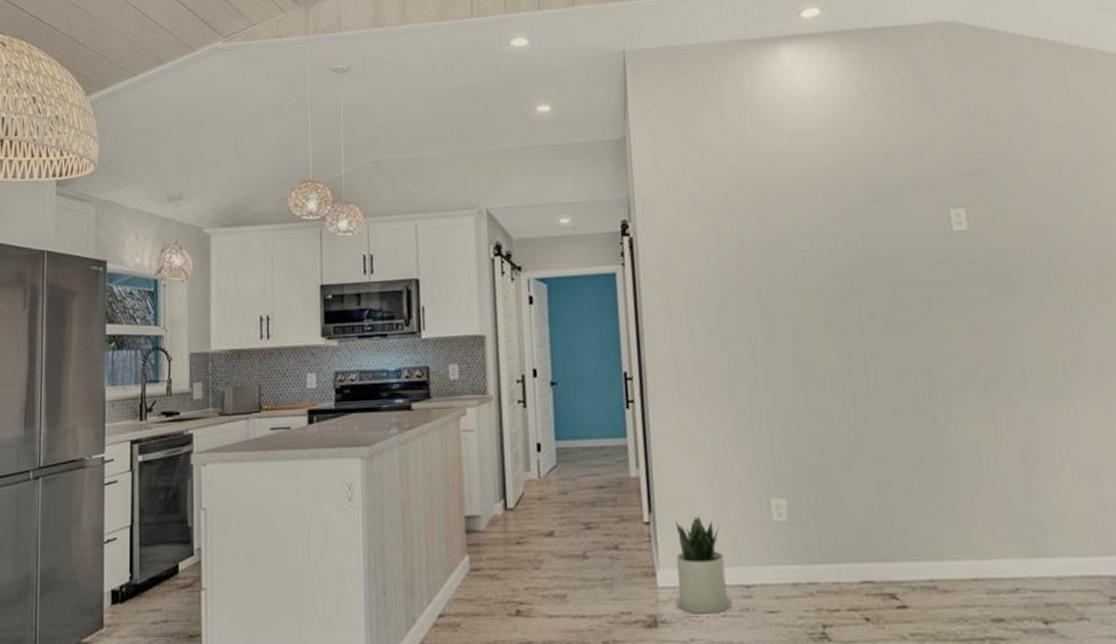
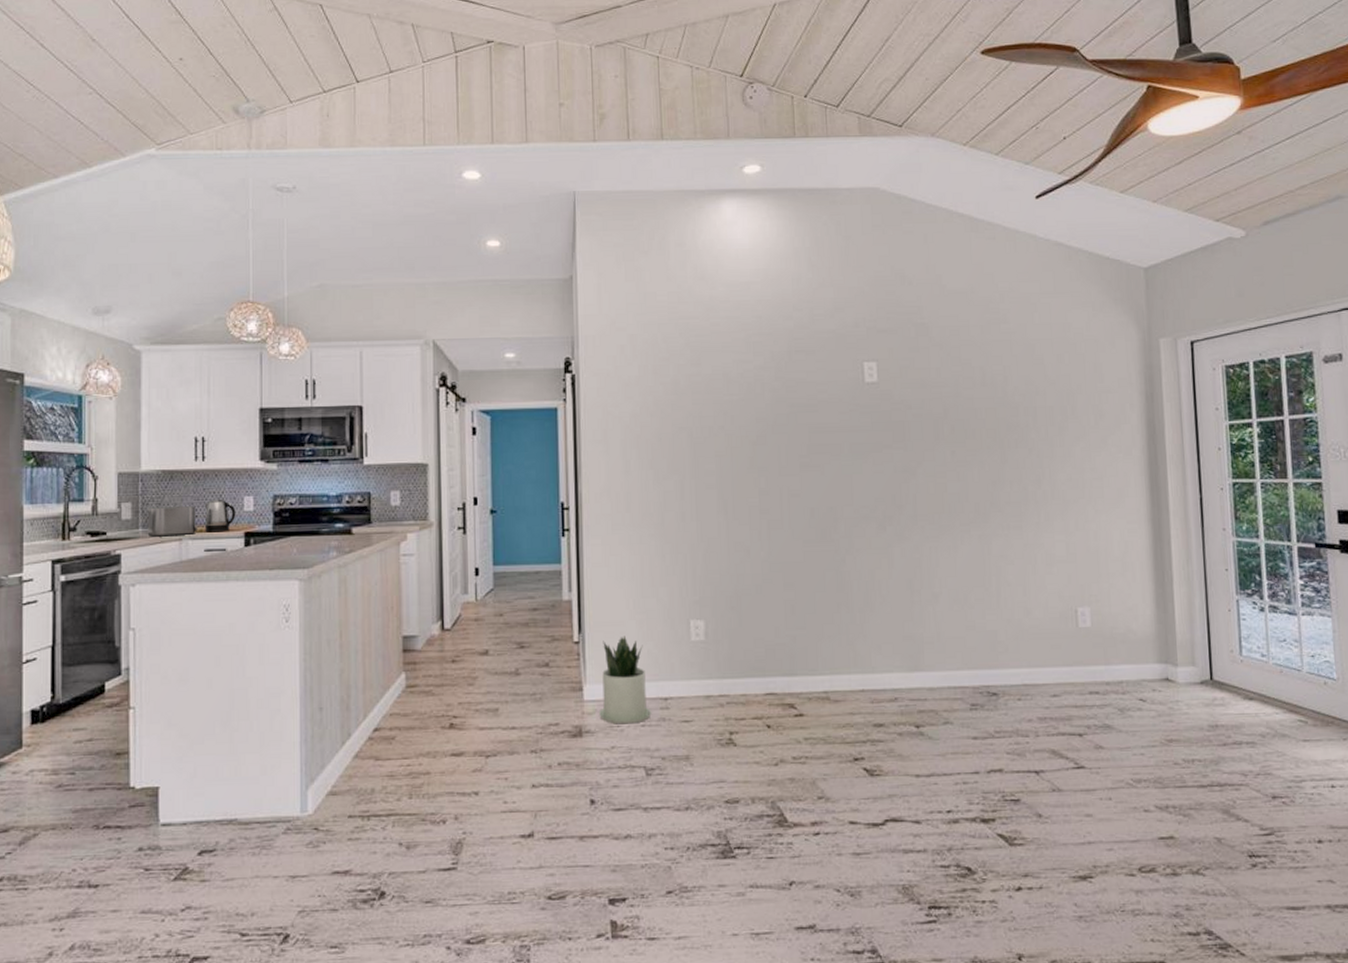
kettle: none [270,376,300,411] -> present [205,499,236,533]

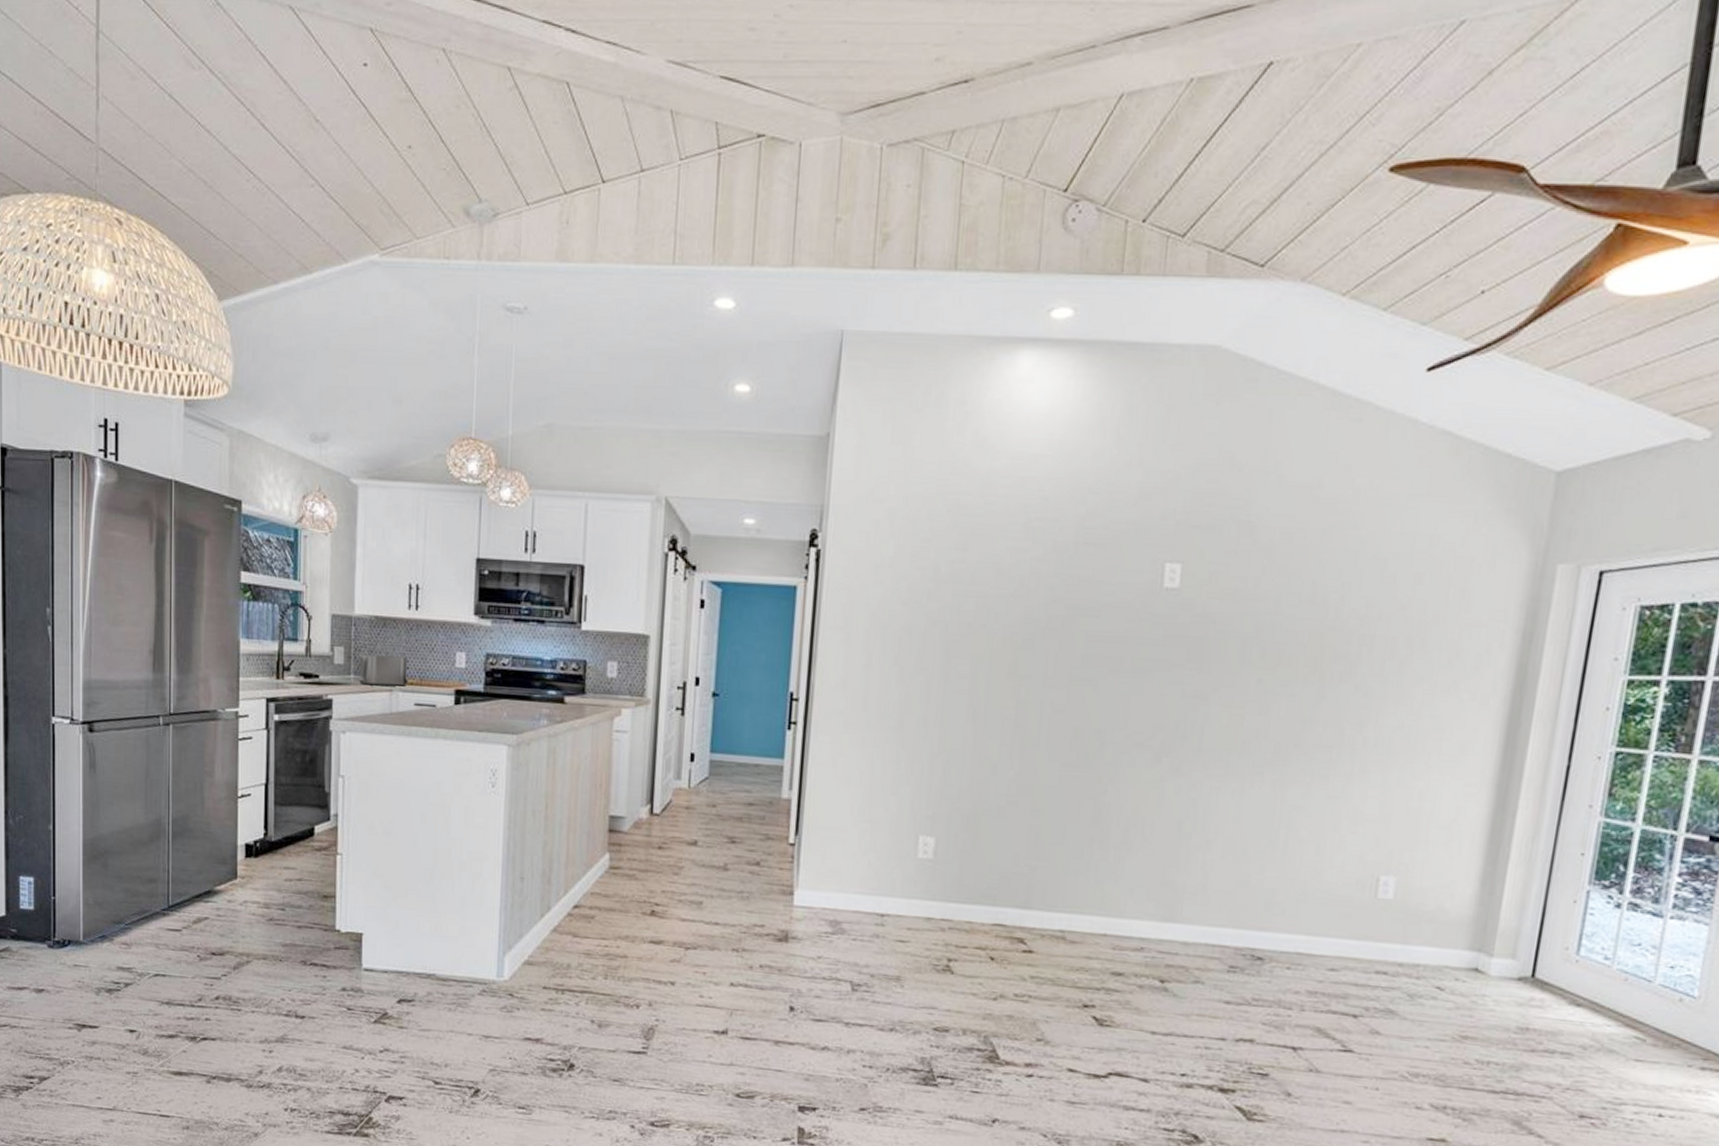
kettle: present [205,499,236,533] -> none [416,651,448,688]
planter: present [598,636,652,724] -> none [807,843,866,936]

